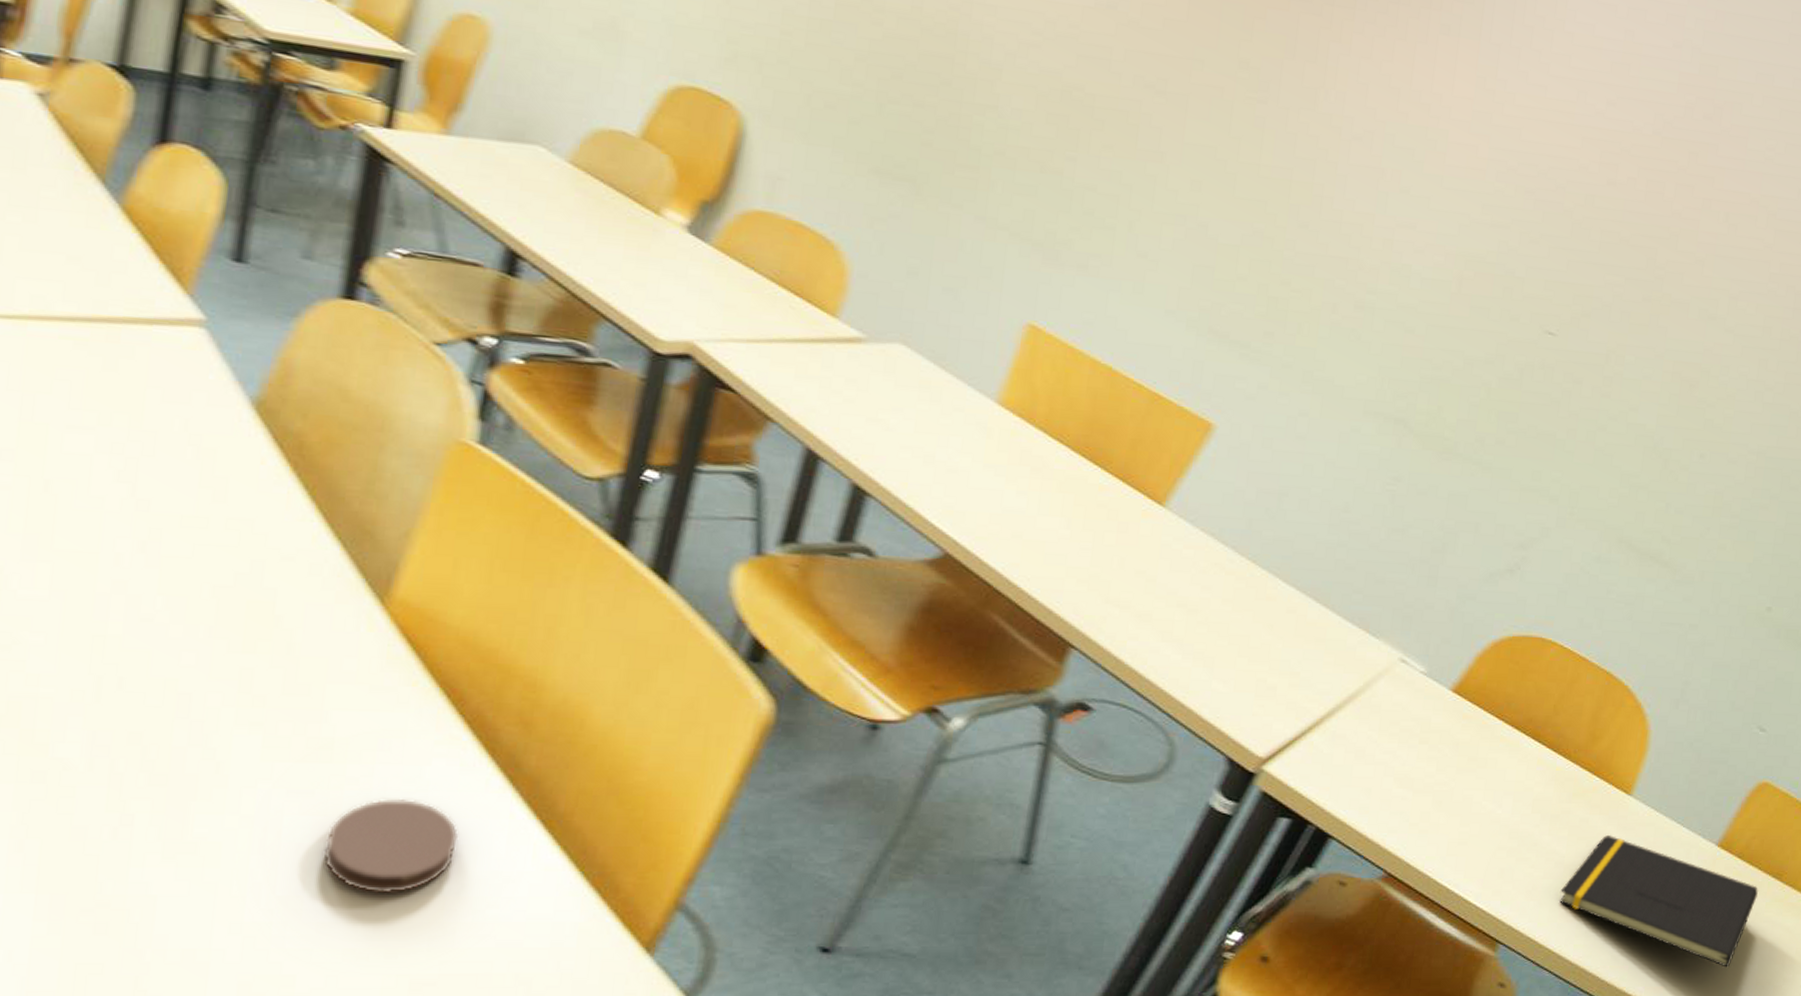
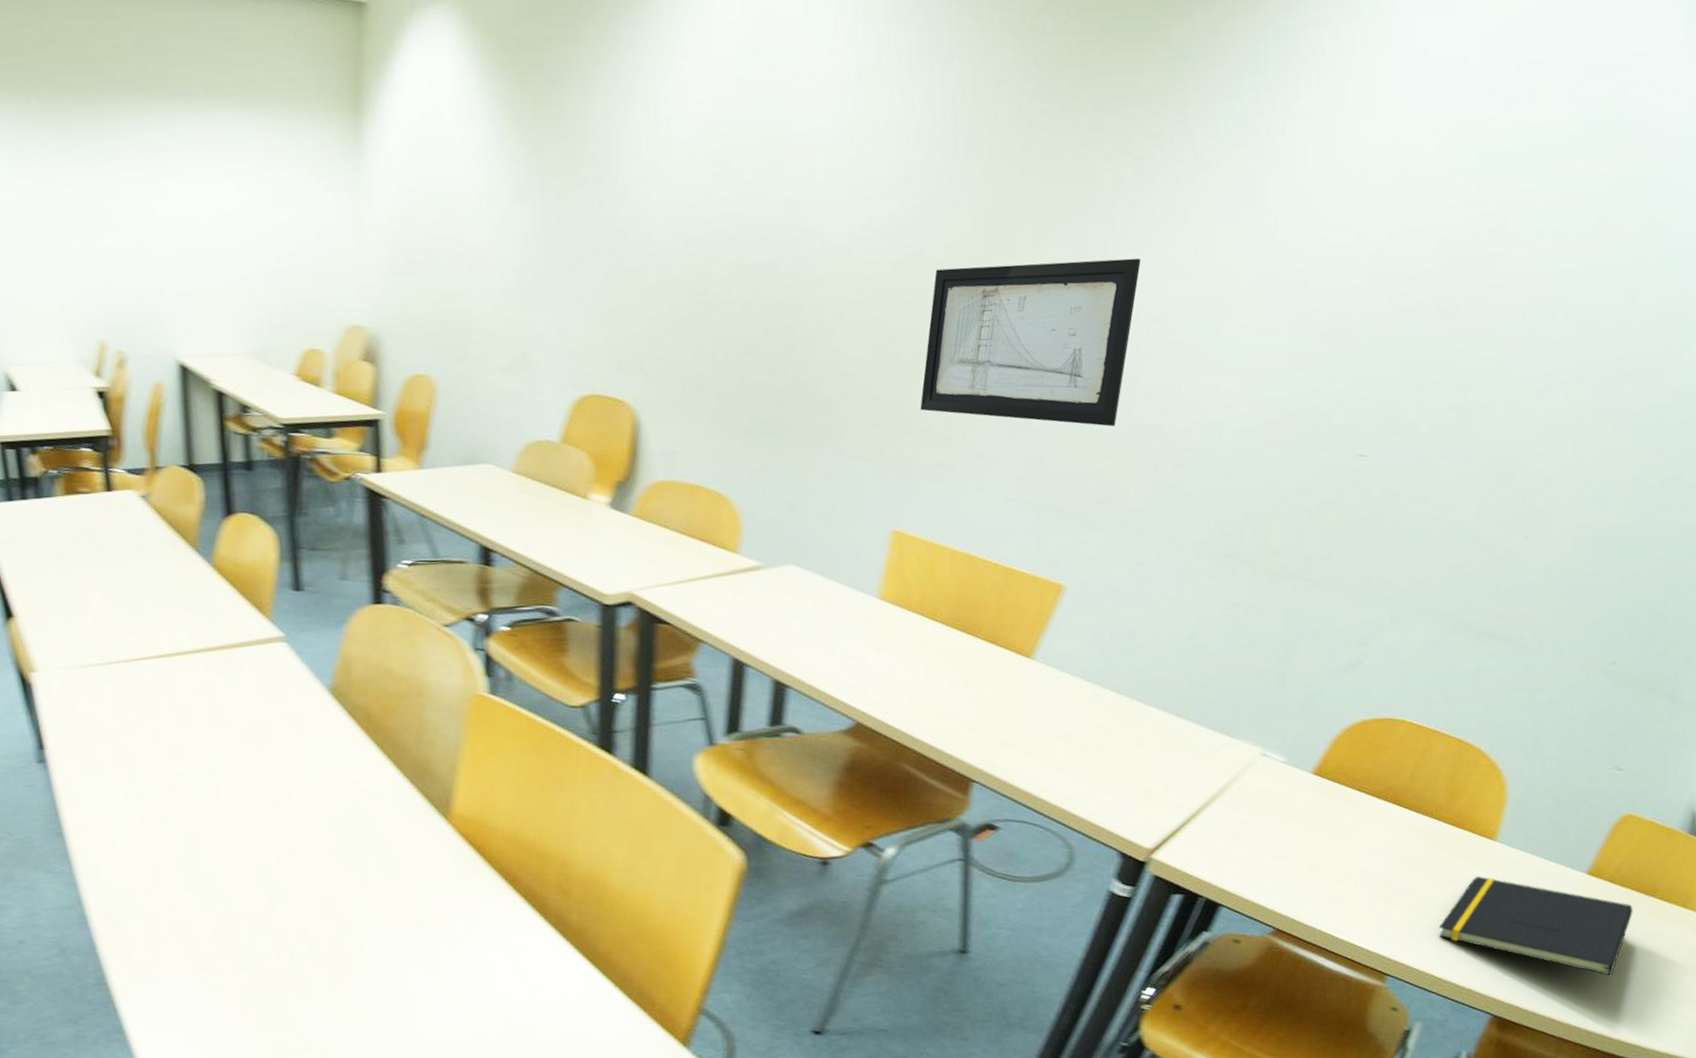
coaster: present [323,799,459,894] -> none [442,955,534,1023]
wall art: none [1084,27,1353,249] -> present [920,258,1141,427]

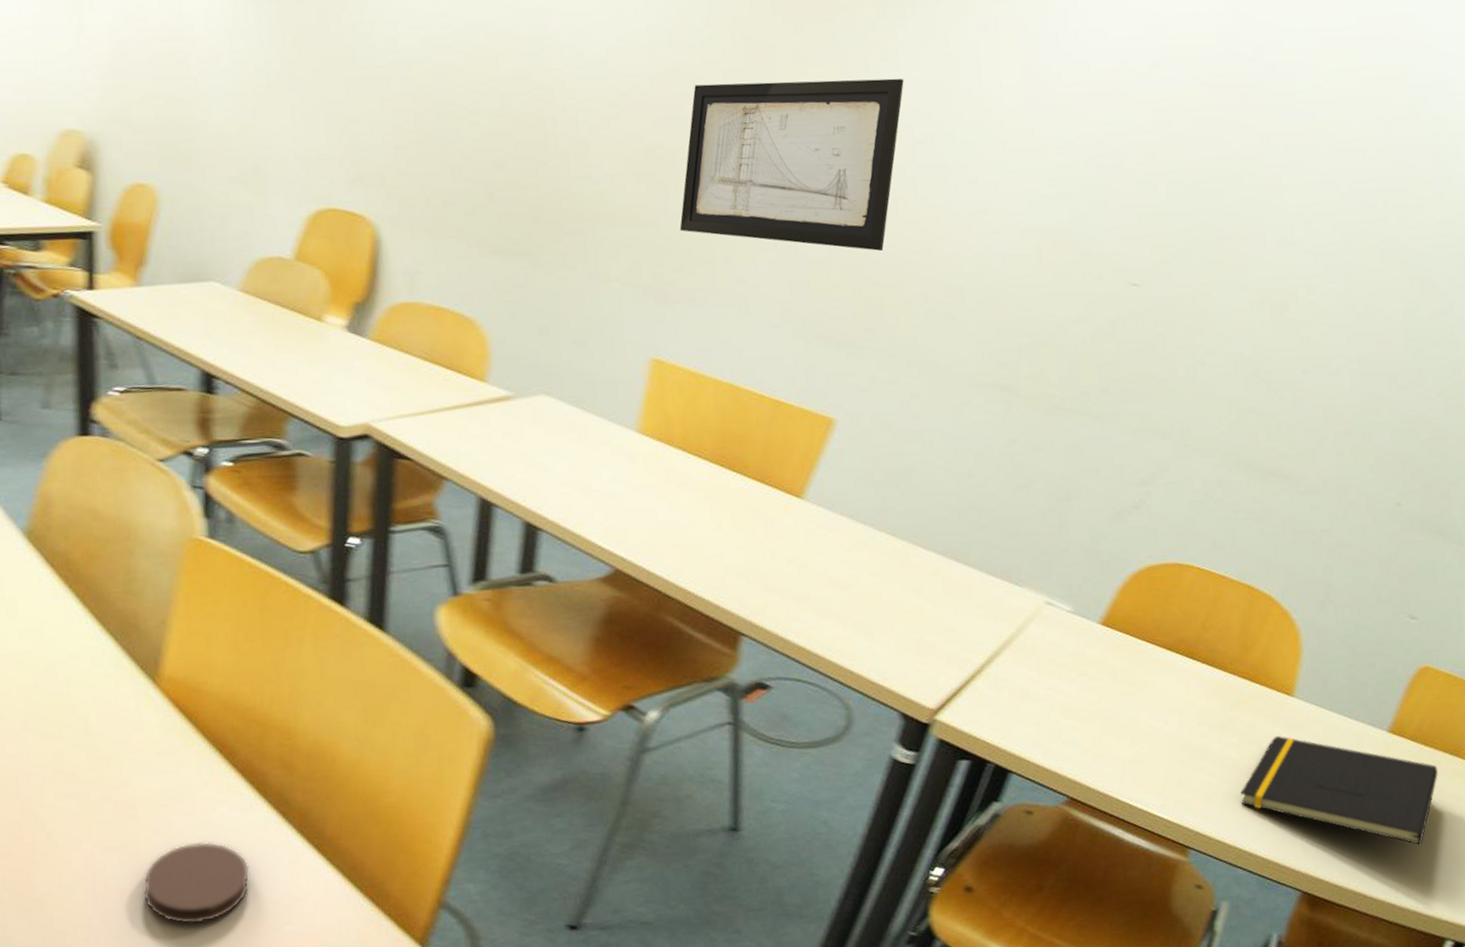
coaster: none [442,955,534,1023] -> present [143,842,250,925]

